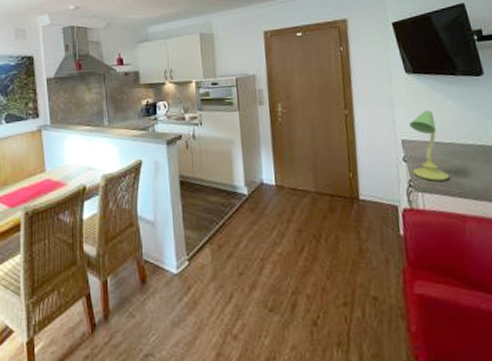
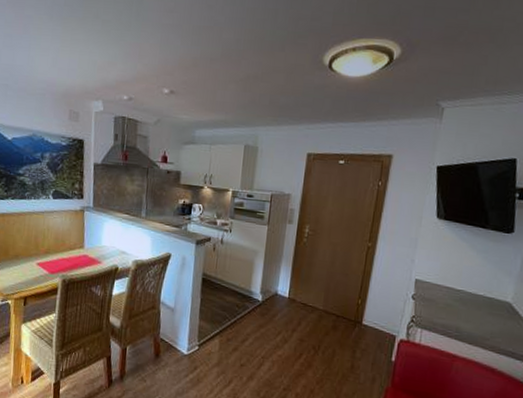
table lamp: present [409,110,449,181] -> none [417,256,453,322]

